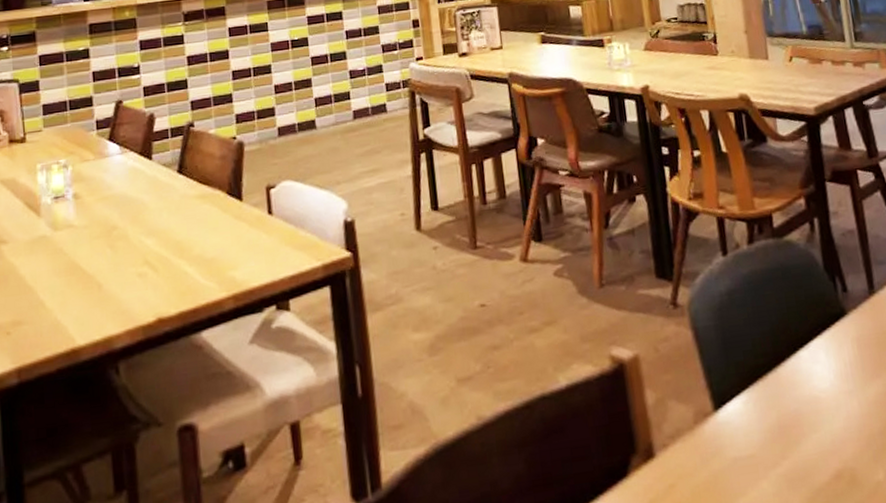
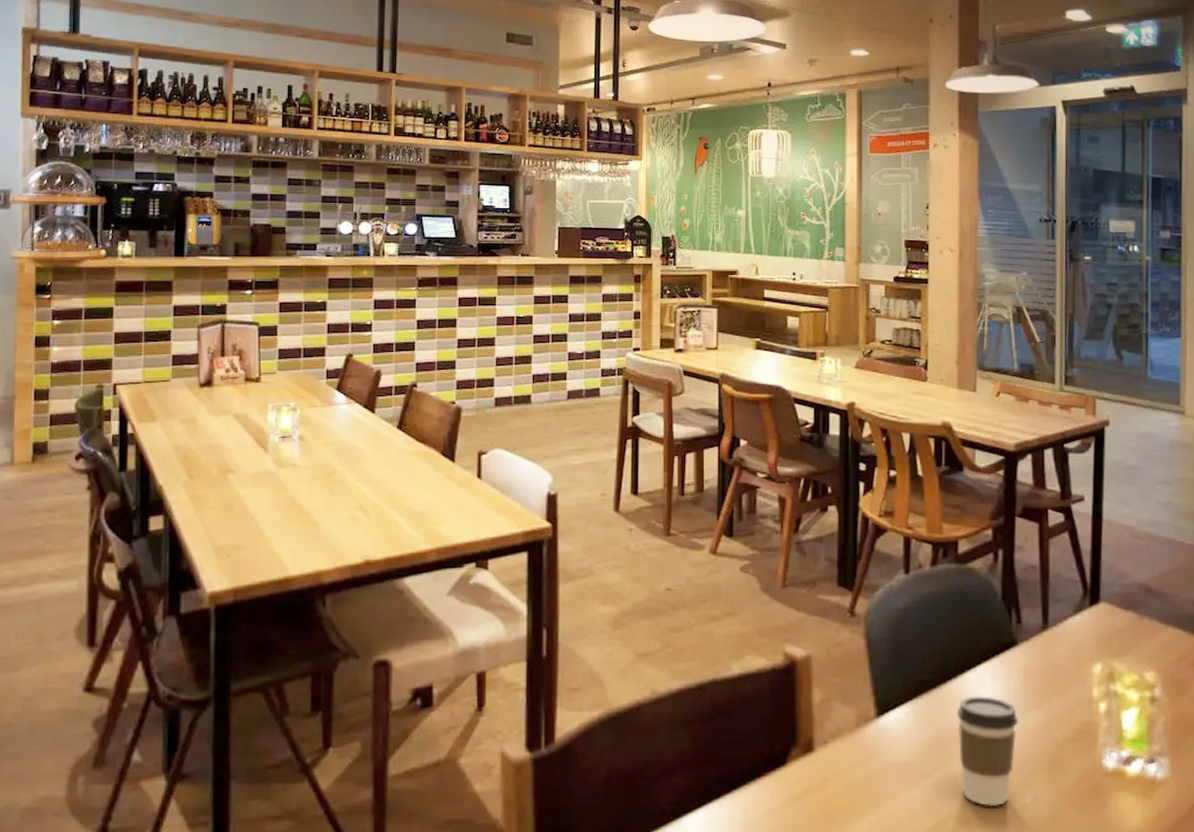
coffee cup: none [796,372,861,490] -> present [957,696,1018,807]

